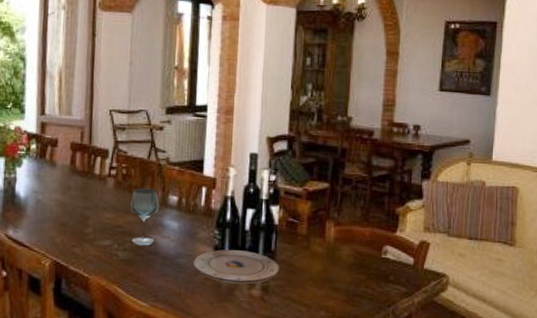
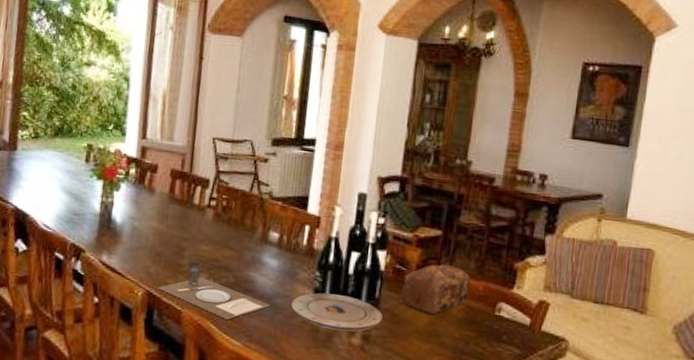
place setting: none [64,229,174,282] -> present [157,261,271,320]
wine glass: present [129,188,160,246] -> none [227,221,260,283]
bread loaf: none [295,214,357,262] -> present [401,264,471,315]

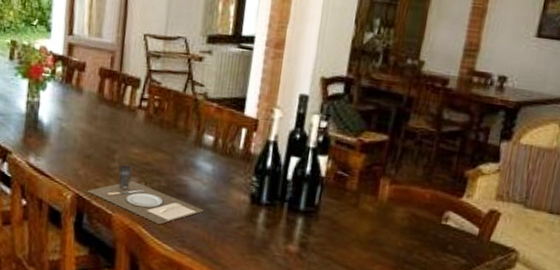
plate: present [292,292,384,332] -> none [226,198,323,239]
bread loaf: present [401,264,471,315] -> none [342,170,417,223]

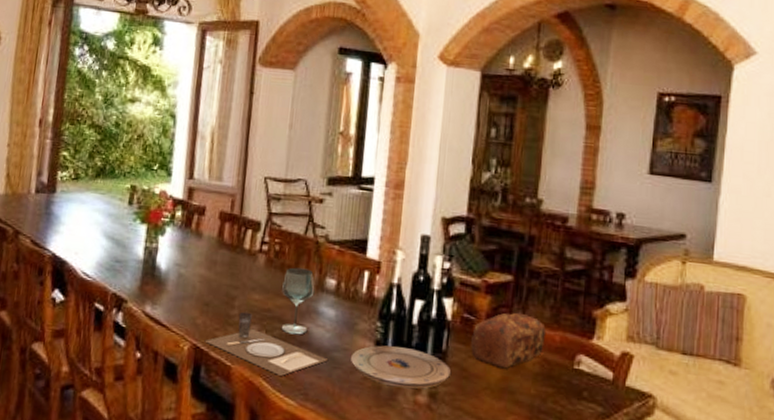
wine glass: none [159,123,193,187] -> present [281,267,315,335]
plate: none [226,198,323,239] -> present [351,345,452,389]
bread loaf: none [342,170,417,223] -> present [470,312,546,369]

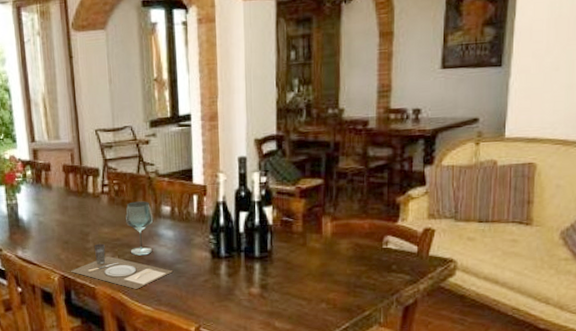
plate: present [351,345,452,389] -> none [192,252,278,285]
bread loaf: present [470,312,546,369] -> none [292,209,355,257]

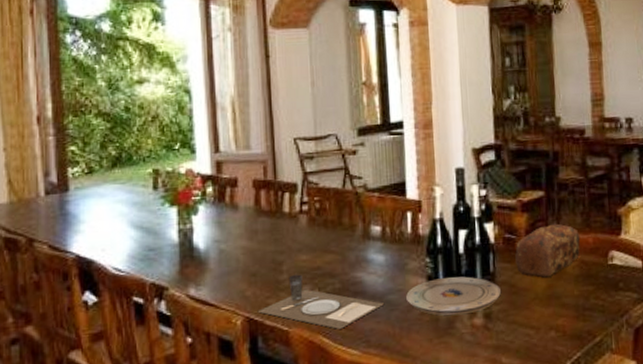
wine glass: present [125,201,154,256] -> none [327,220,361,287]
plate: none [192,252,278,285] -> present [406,276,502,316]
bread loaf: none [292,209,355,257] -> present [515,223,580,278]

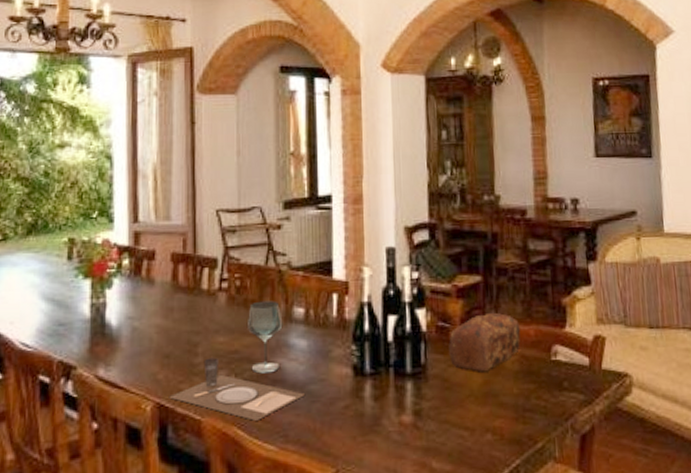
wine glass: none [327,220,361,287] -> present [246,300,283,374]
plate: present [406,276,502,316] -> none [329,367,434,411]

